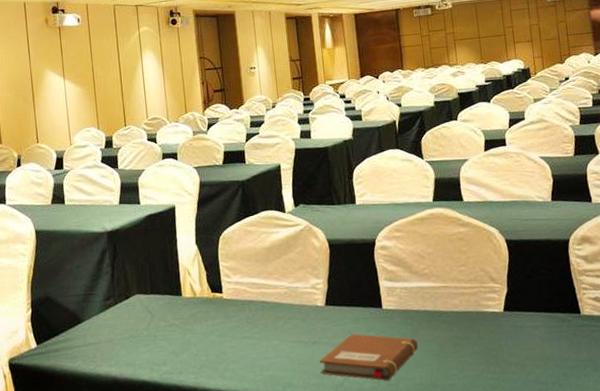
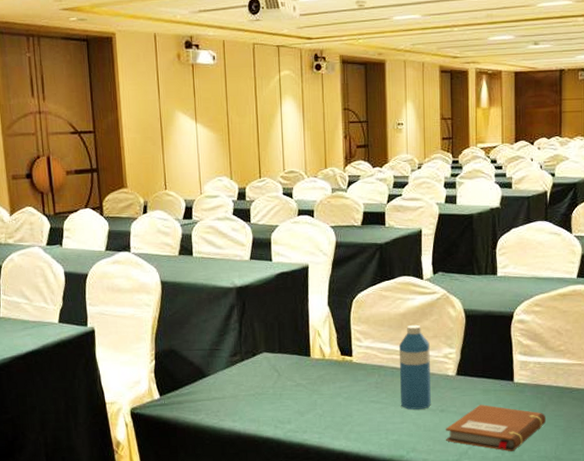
water bottle: none [267,257,303,344] -> present [398,324,431,410]

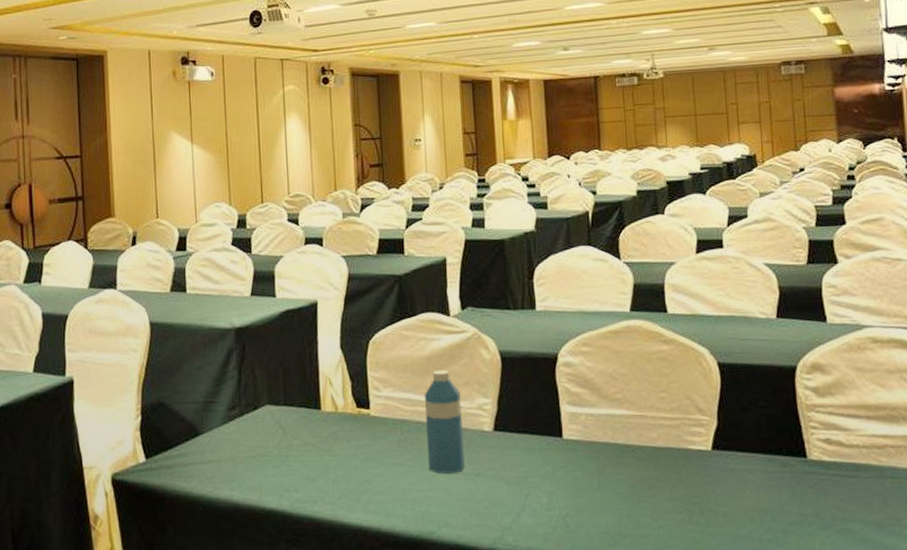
notebook: present [446,404,546,451] -> none [484,467,604,526]

